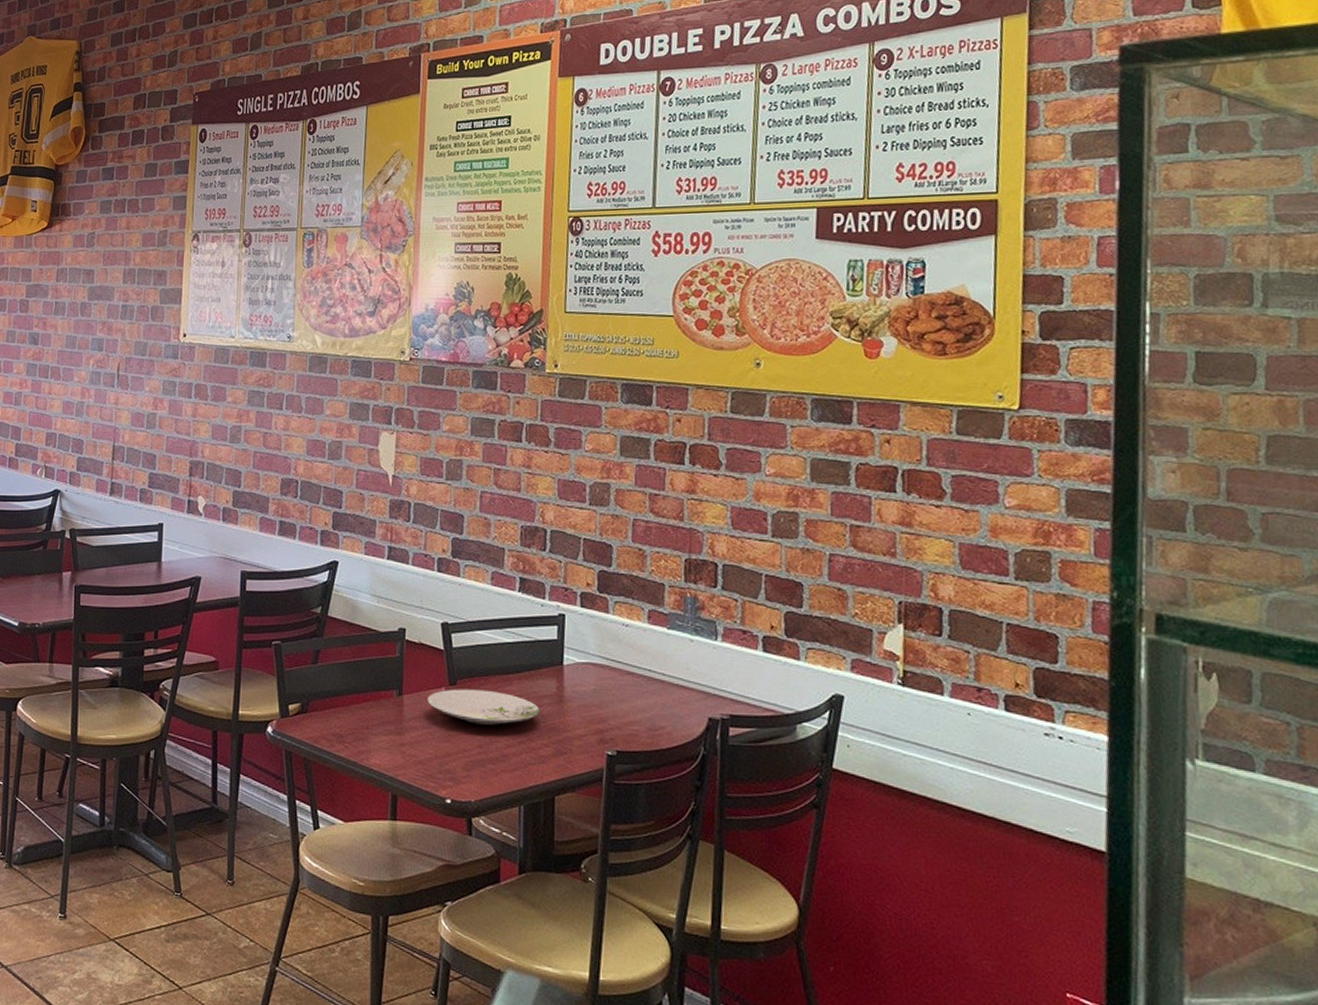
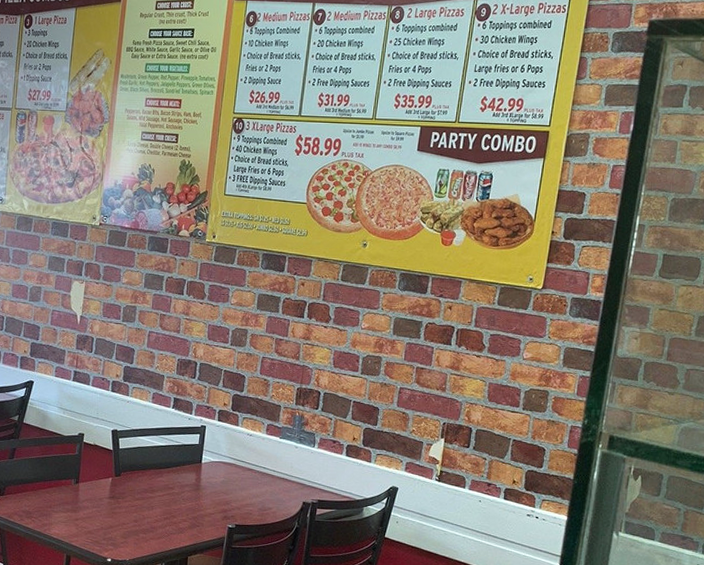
plate: present [426,689,540,727] -> none [97,479,182,507]

